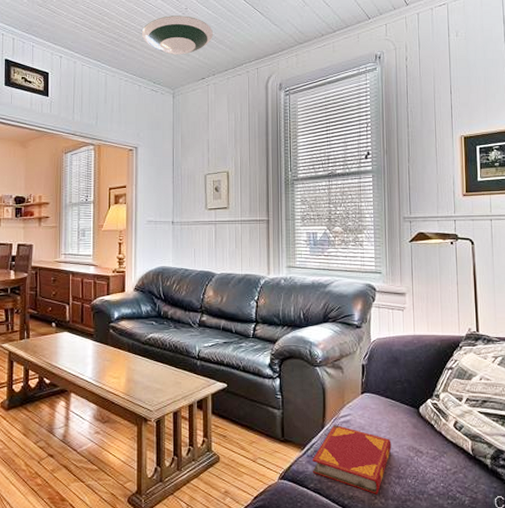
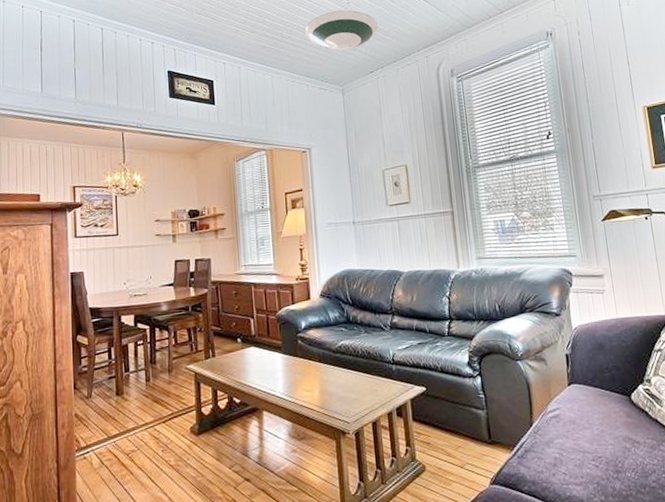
hardback book: present [312,424,392,494] -> none [523,420,606,492]

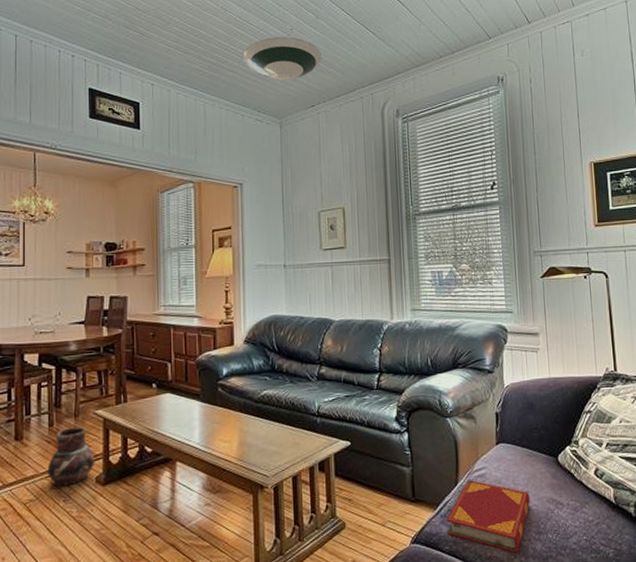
ceramic pot: none [146,381,189,437] -> present [47,426,95,487]
hardback book: none [523,420,606,492] -> present [446,479,530,553]

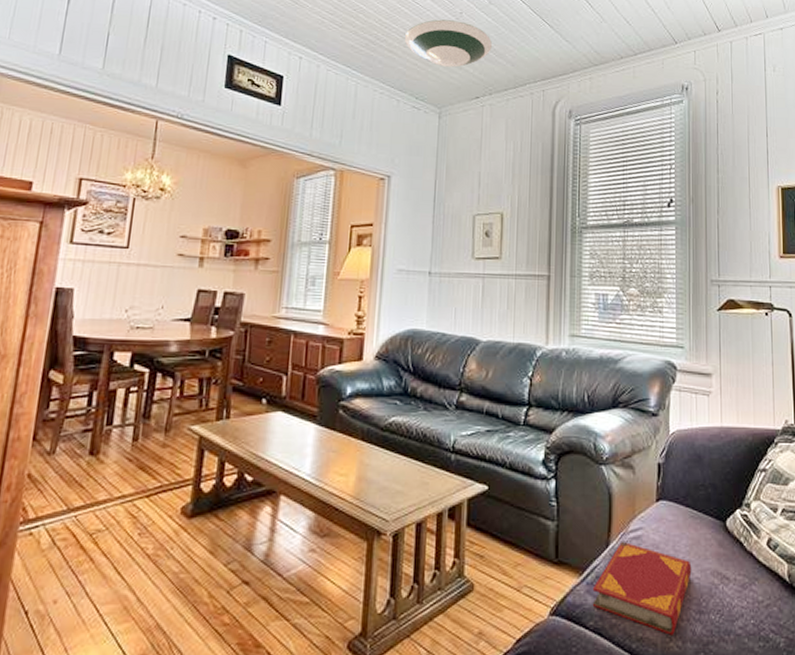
ceramic pot: present [47,426,95,487] -> none [123,443,184,516]

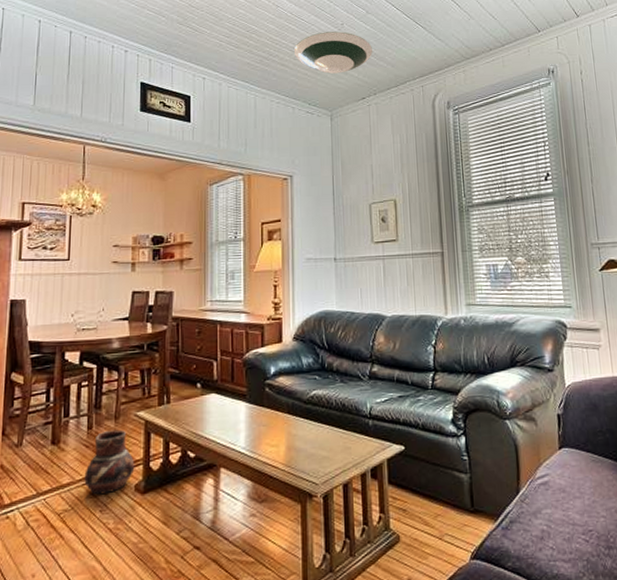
ceramic pot: none [123,443,184,516] -> present [84,429,135,495]
hardback book: present [592,541,692,635] -> none [507,487,598,570]

